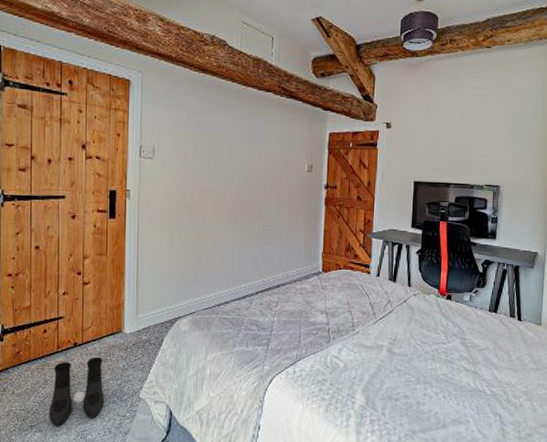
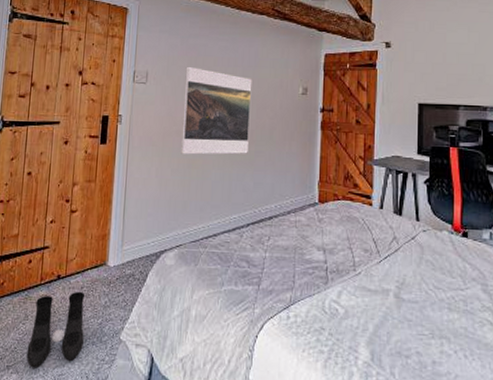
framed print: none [191,142,260,229] -> present [181,66,252,155]

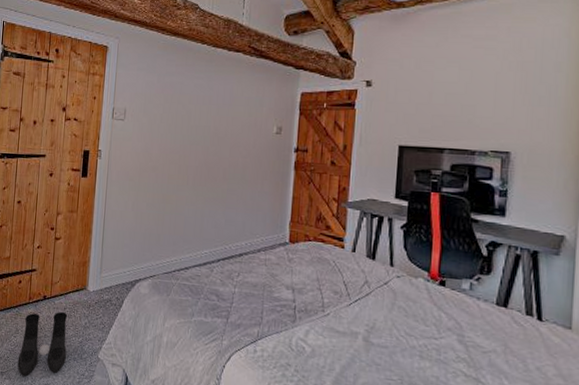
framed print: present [181,66,252,155] -> none [156,104,227,192]

